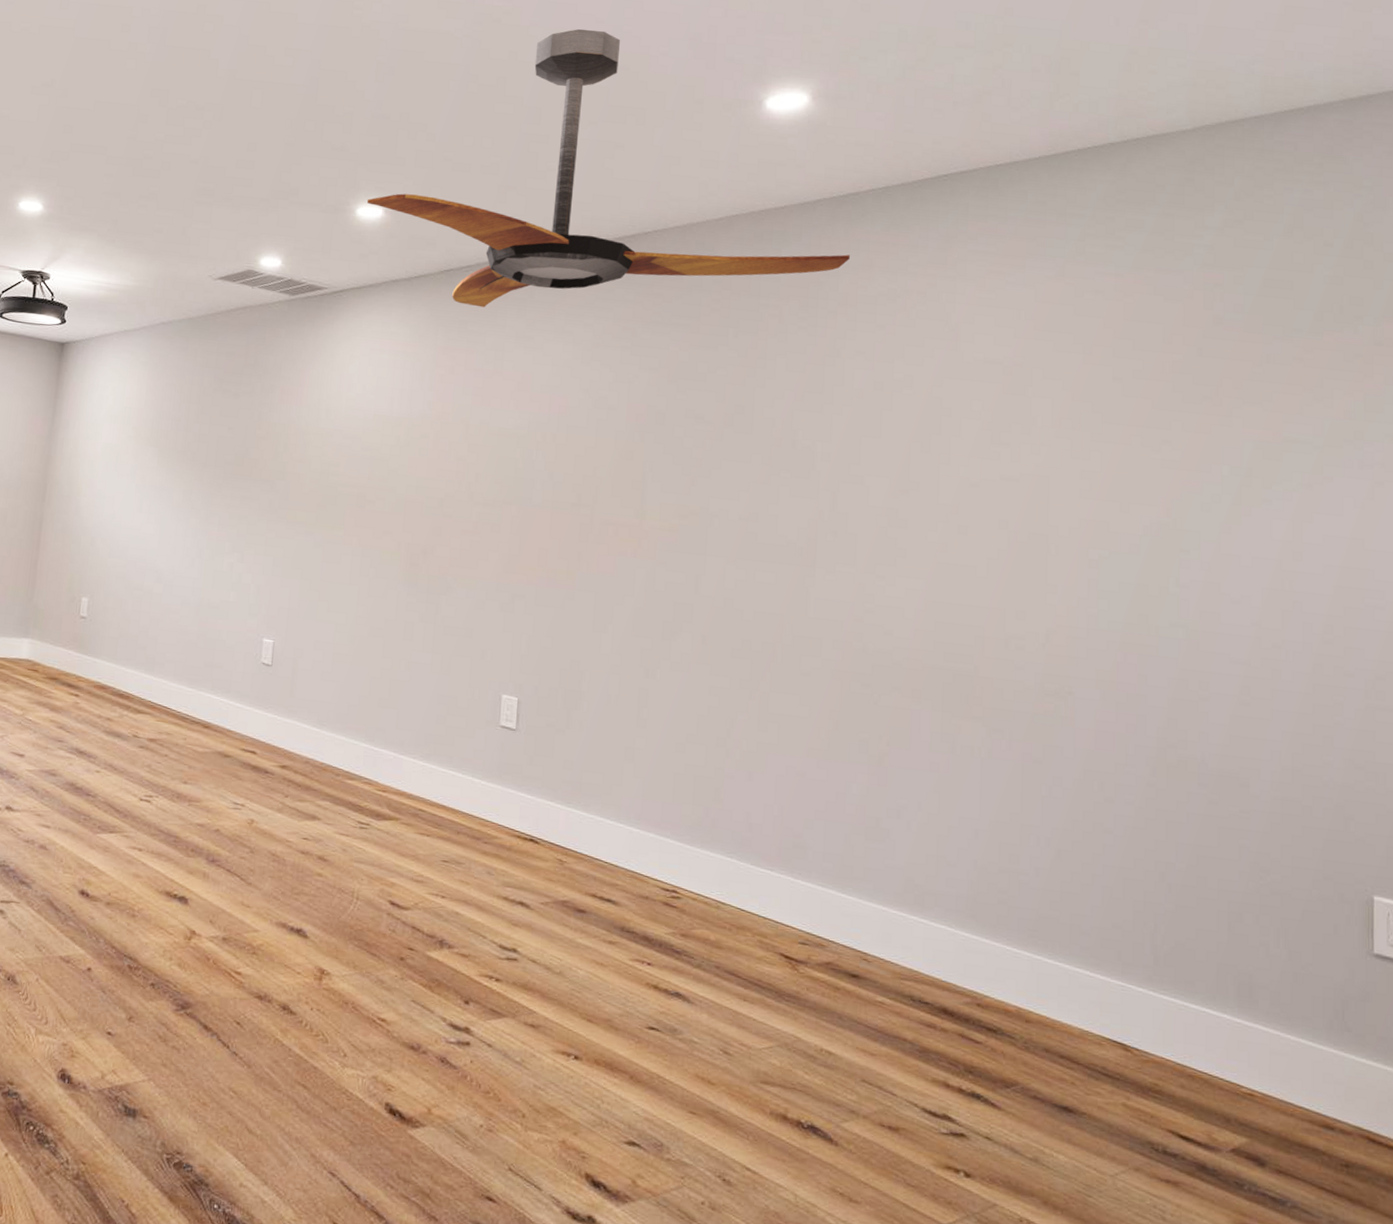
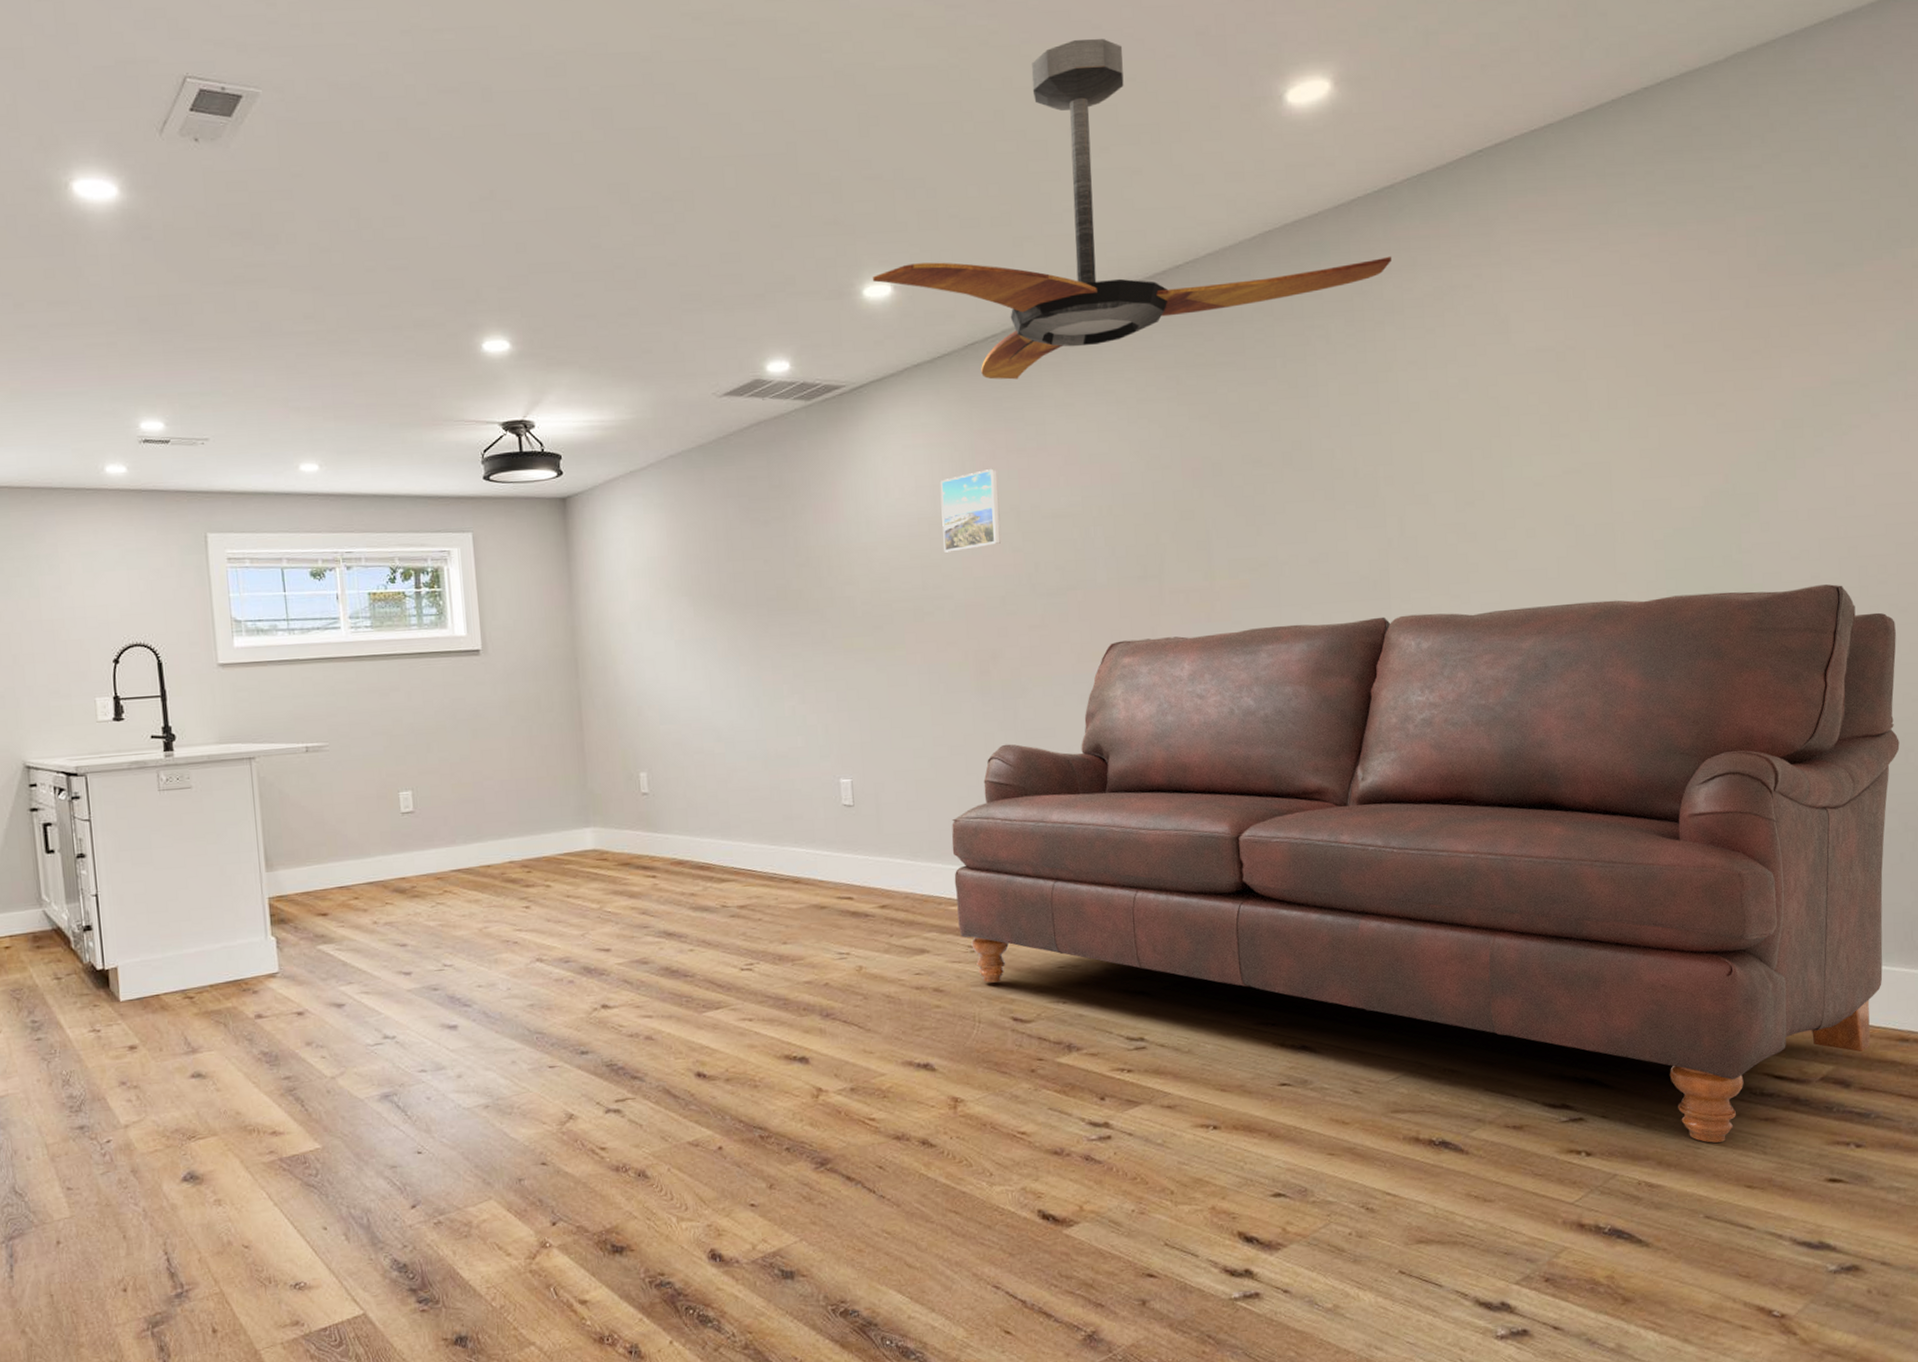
sofa: none [352,559,1340,1195] -> present [951,584,1900,1143]
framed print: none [393,382,453,451] -> present [940,468,1001,553]

